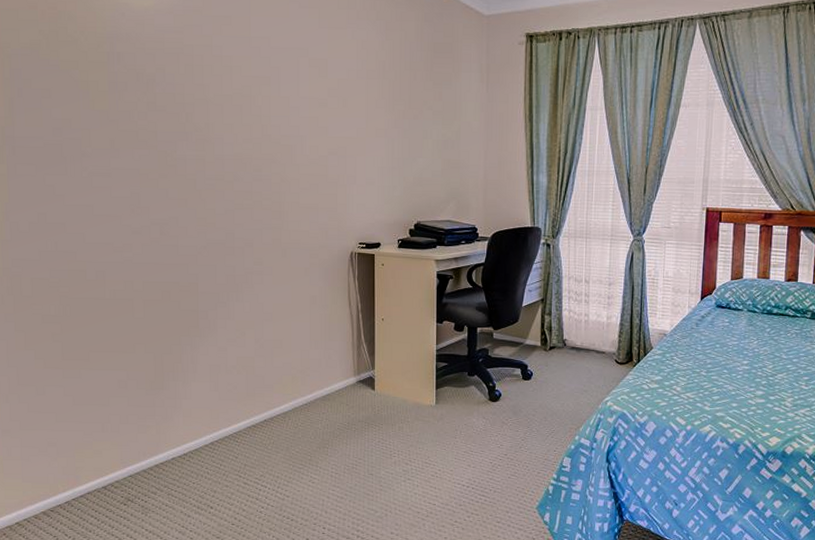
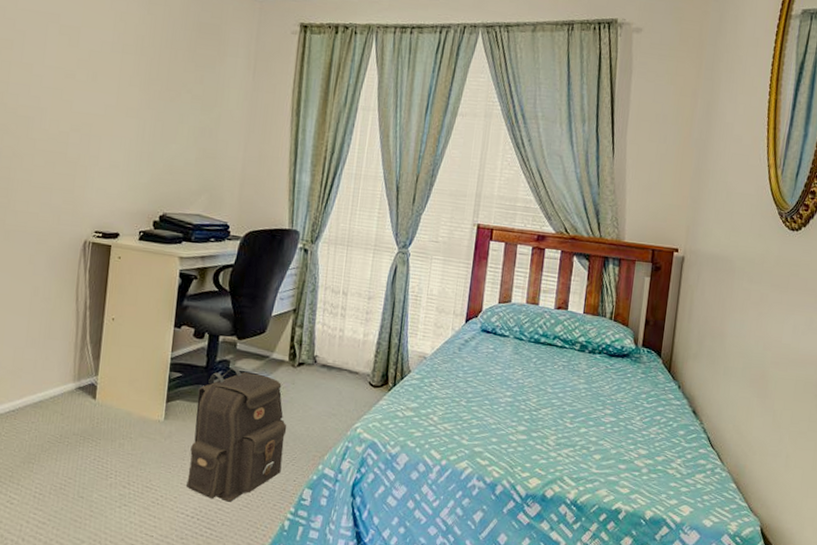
backpack: none [460,354,544,472] -> present [186,366,287,502]

